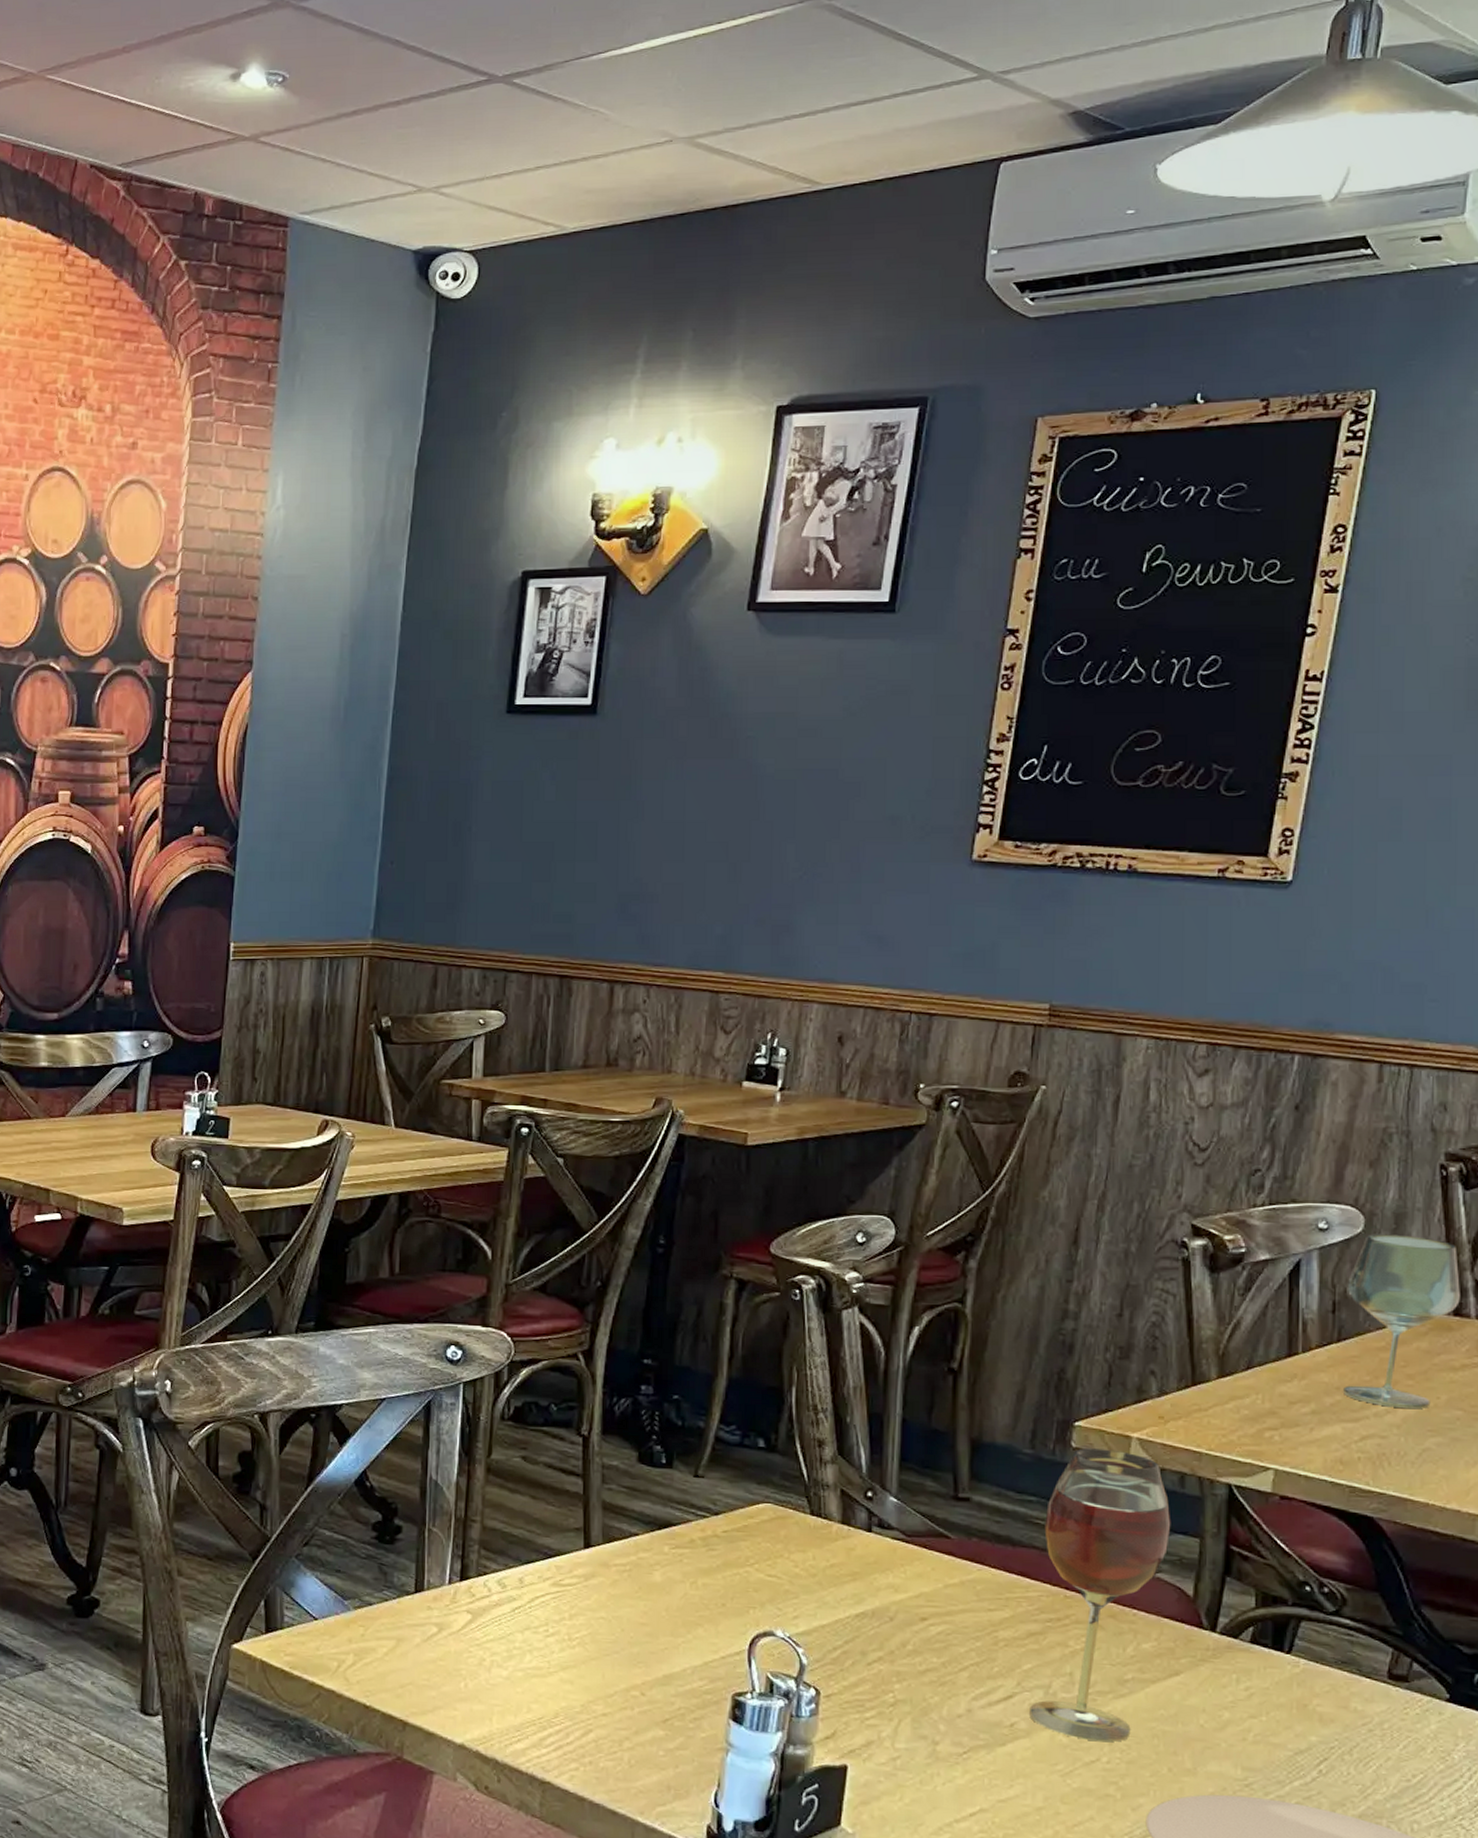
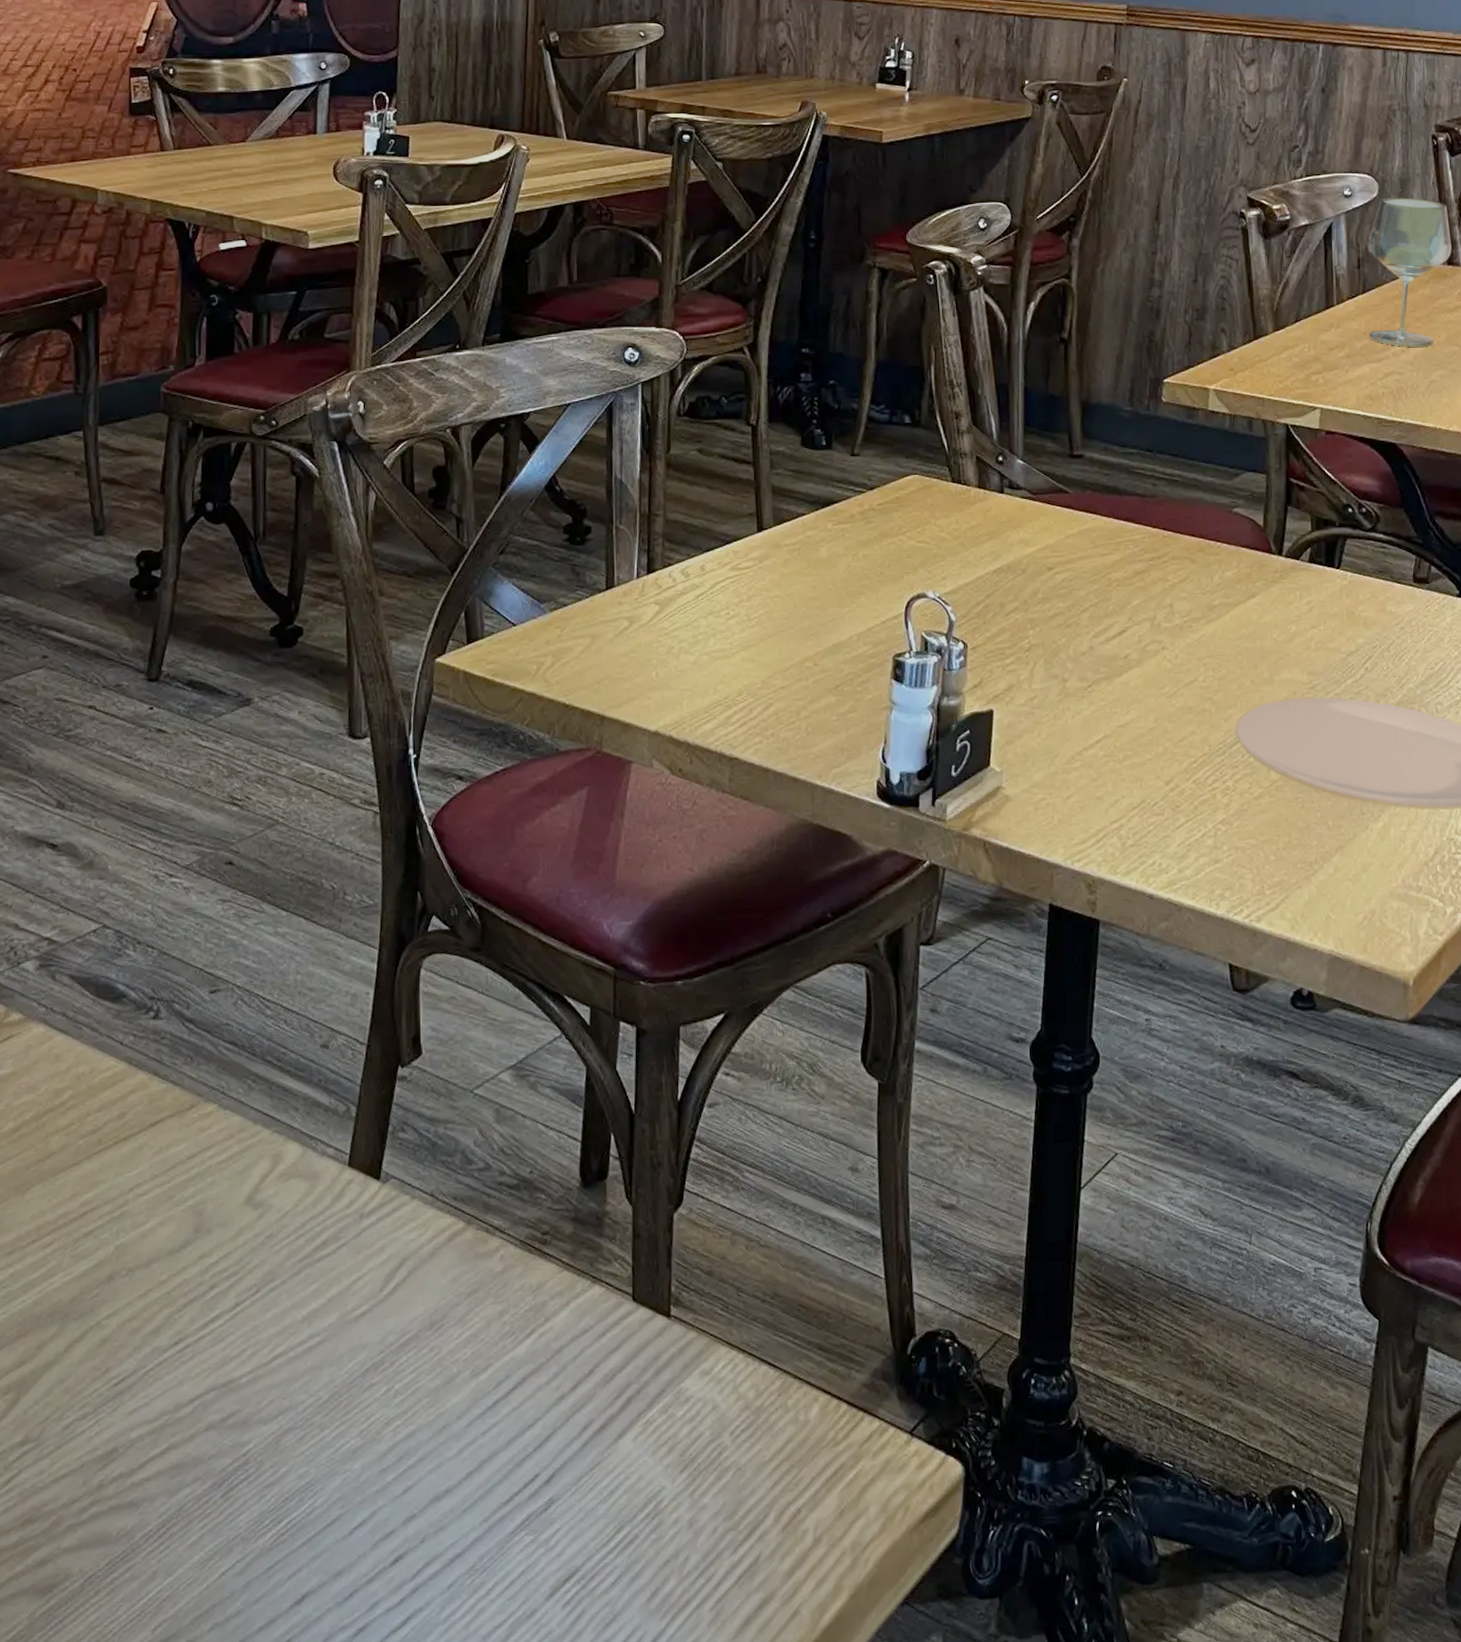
wineglass: present [1029,1448,1171,1742] -> none [1139,401,1244,664]

